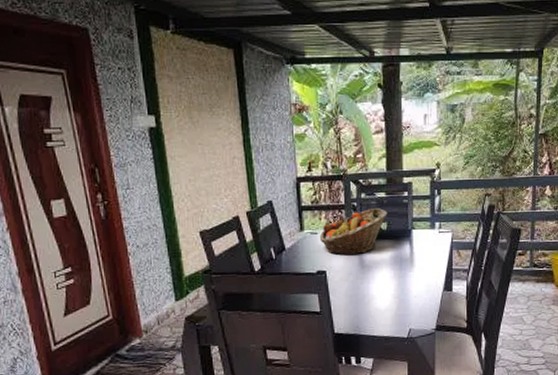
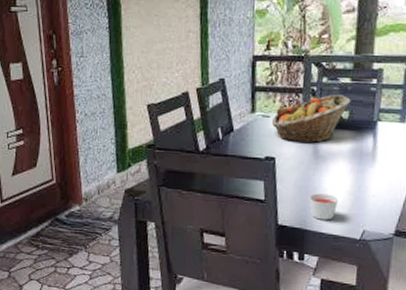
candle: none [360,299,385,324] -> present [309,193,338,220]

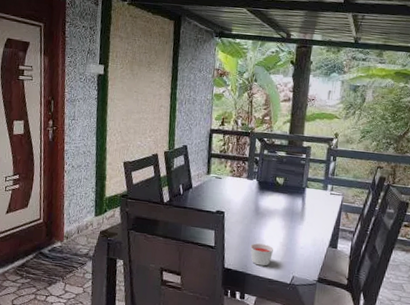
fruit basket: present [271,94,351,144] -> none [222,164,286,202]

